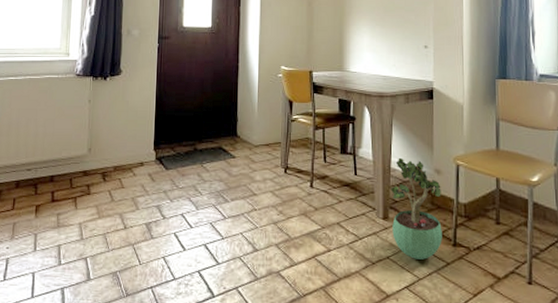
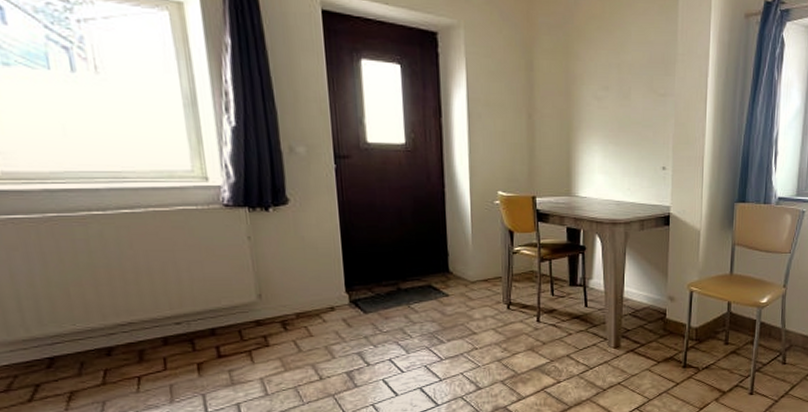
potted plant: present [391,157,442,260] -> none [623,286,674,383]

